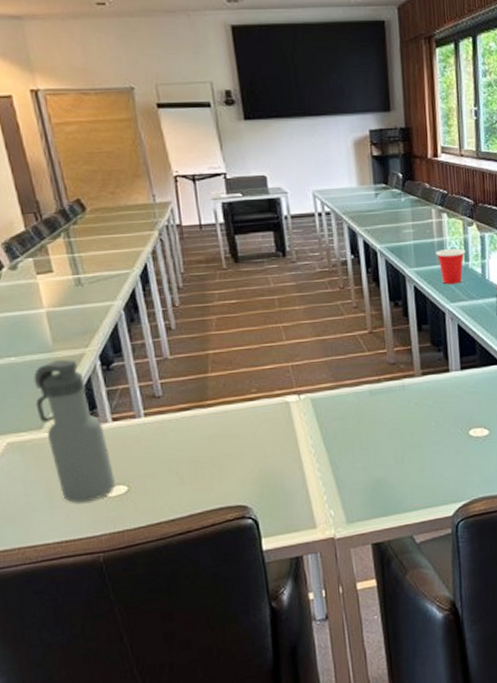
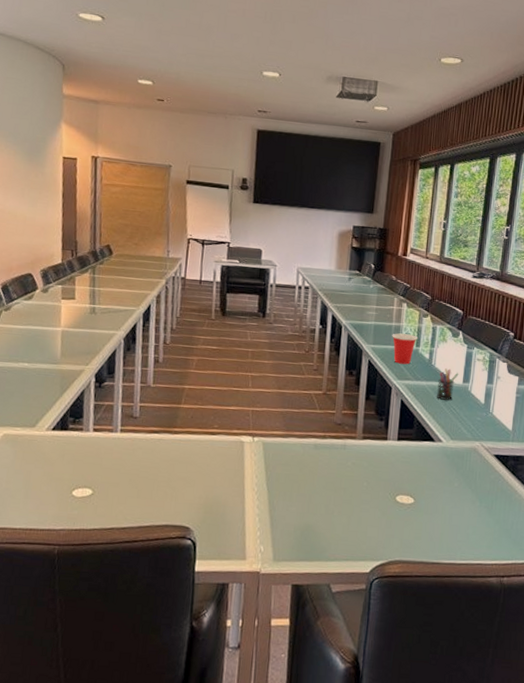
water bottle: present [33,359,115,503] -> none [34,371,85,498]

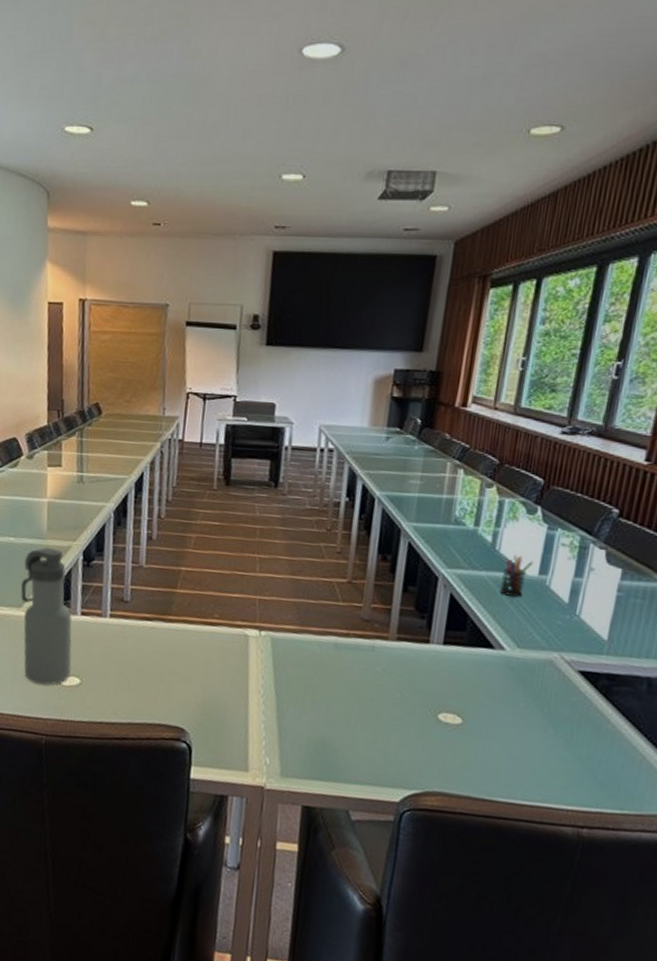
water bottle: none [34,371,85,498] -> present [20,547,73,685]
cup: present [392,333,419,365] -> none [441,508,478,549]

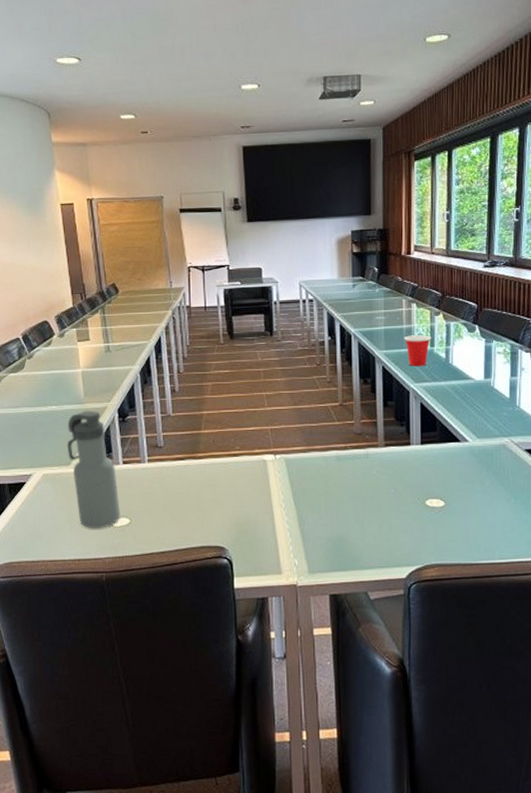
cup: none [441,508,478,549] -> present [404,335,432,367]
pen holder: present [499,555,534,597] -> none [457,366,479,398]

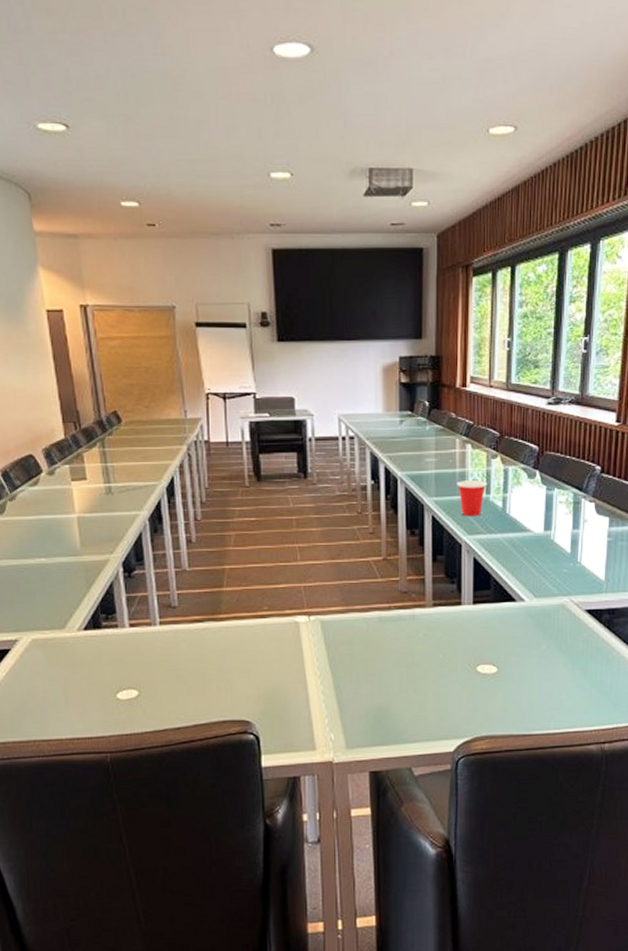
water bottle: present [67,410,120,529] -> none [60,563,127,703]

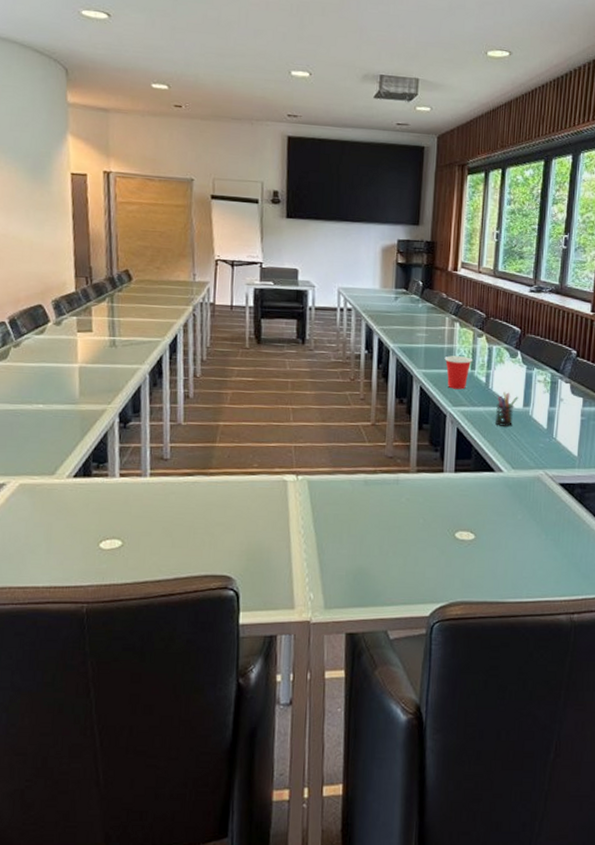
pen holder: none [513,516,539,553] -> present [494,392,518,427]

